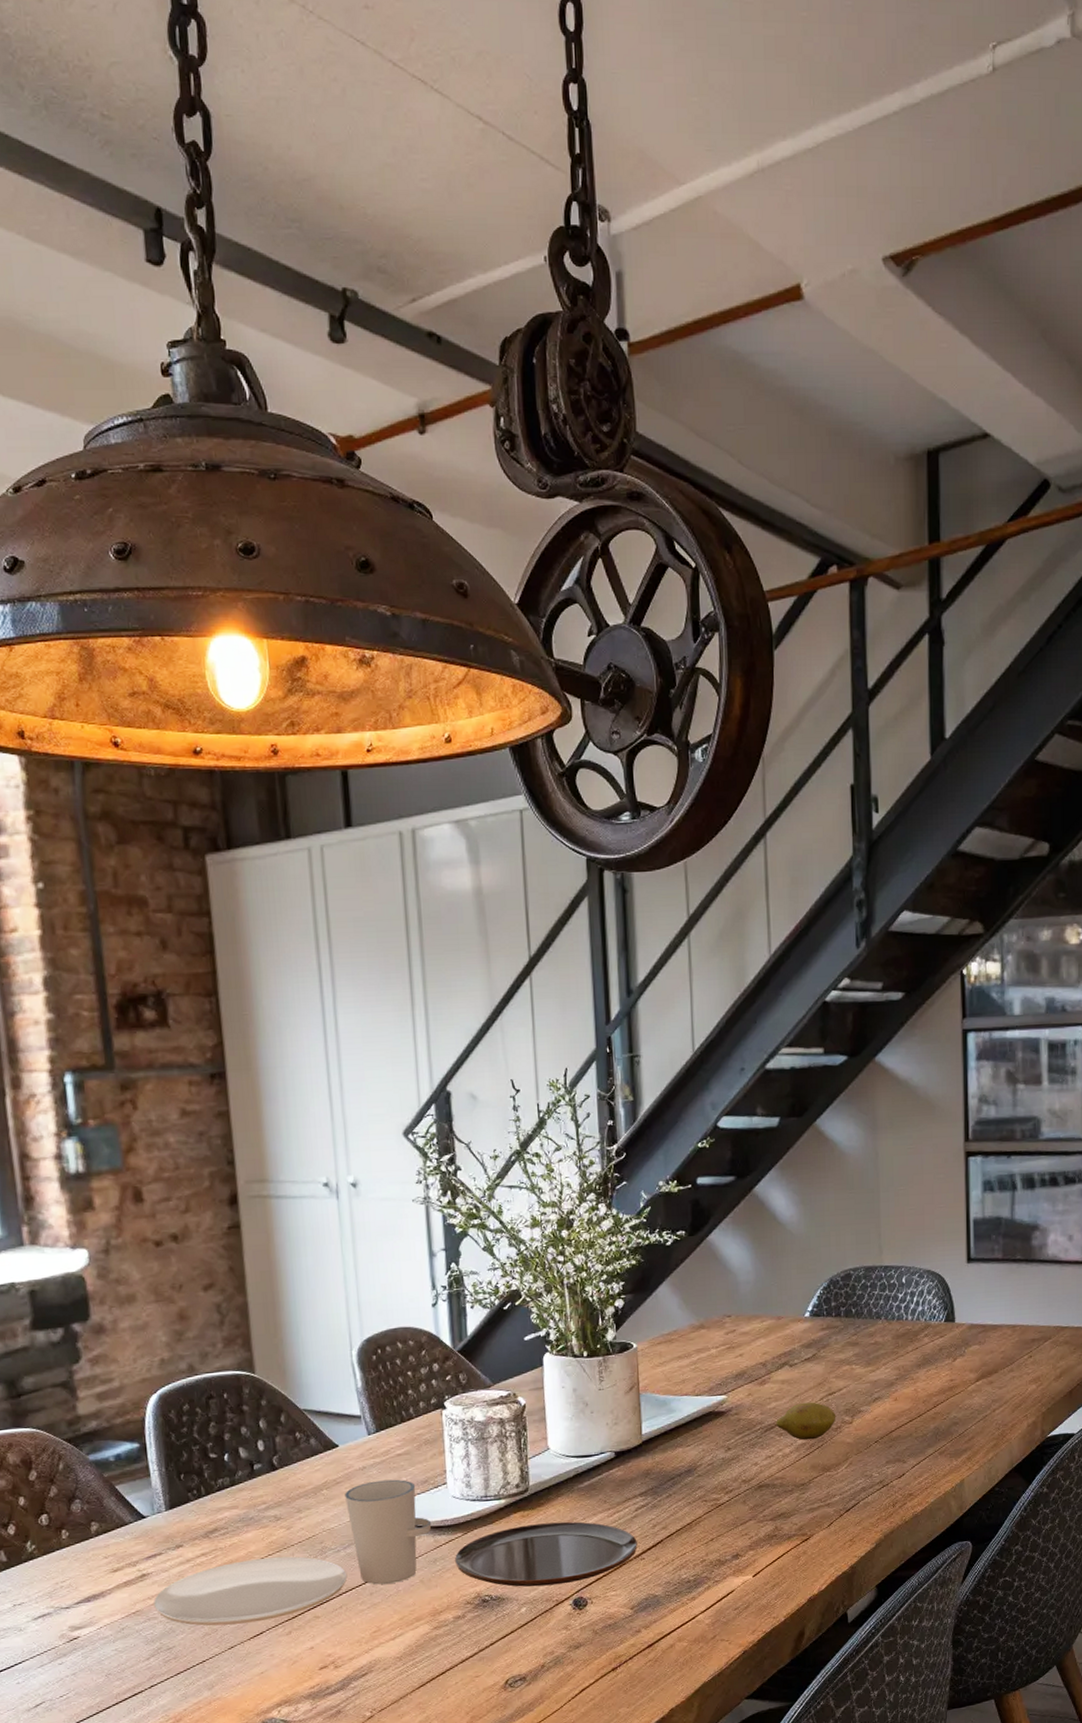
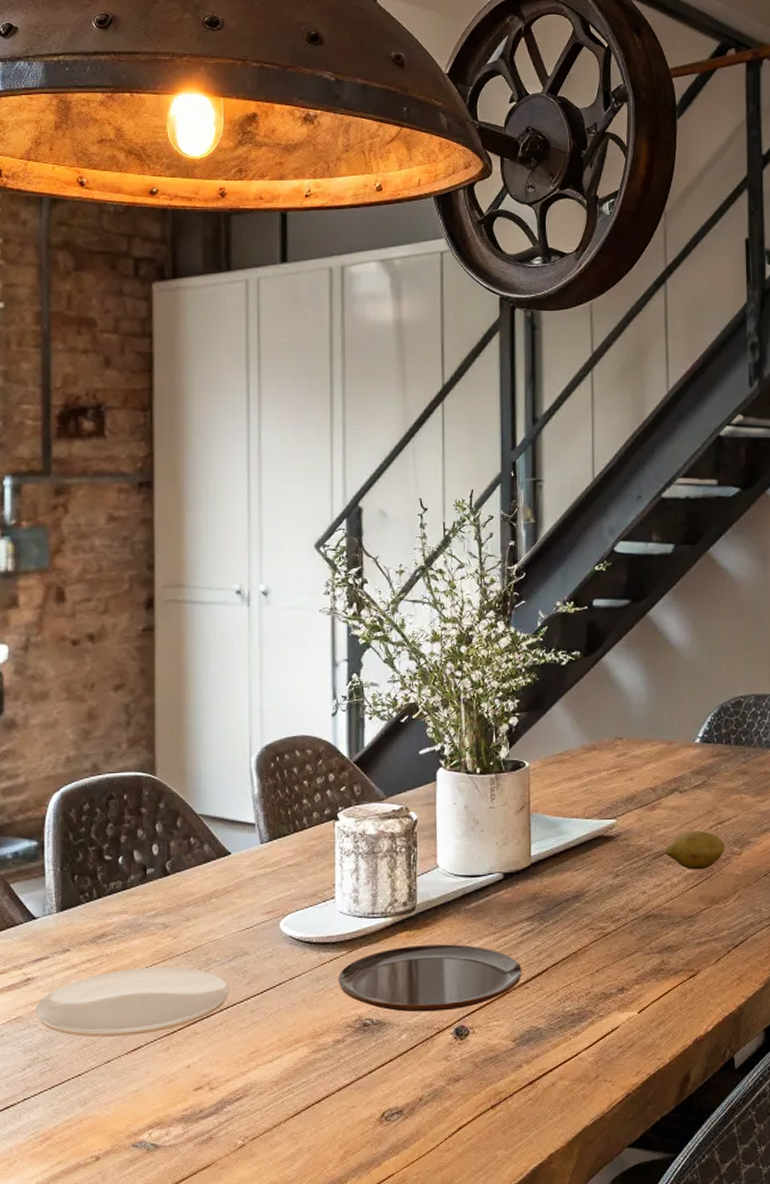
cup: present [345,1479,432,1585] -> none [234,891,317,1002]

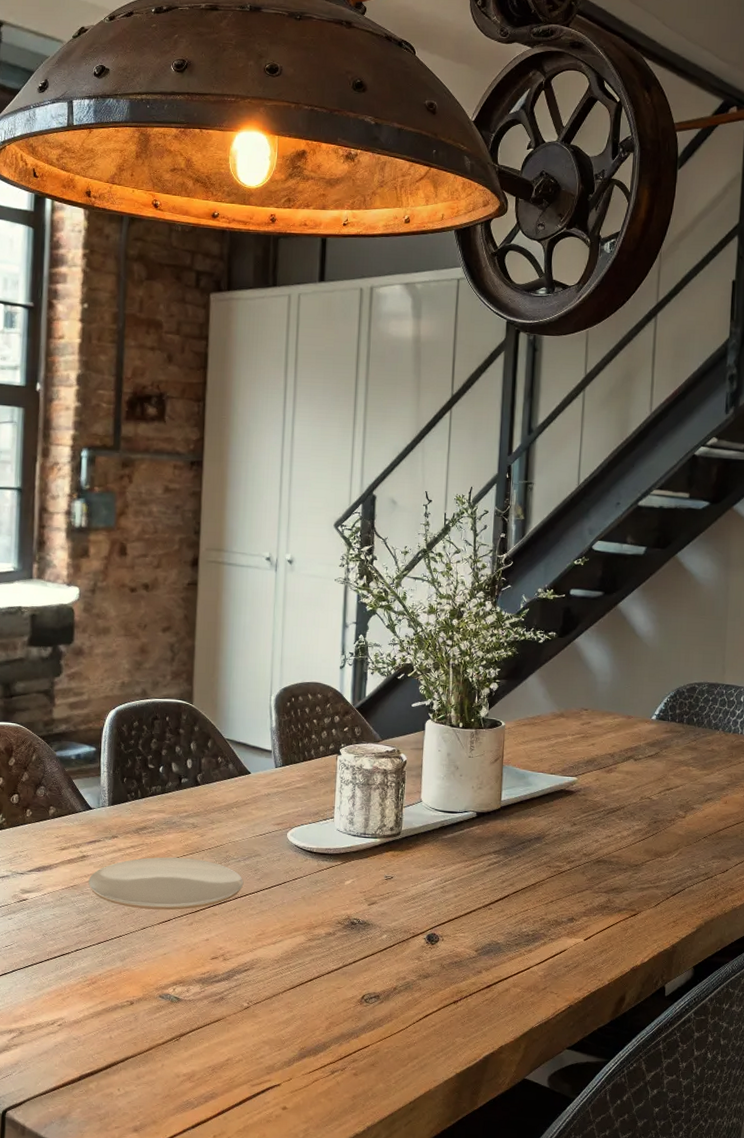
plate: present [338,944,522,1012] -> none [333,863,487,920]
fruit: present [665,830,725,870] -> none [618,793,672,827]

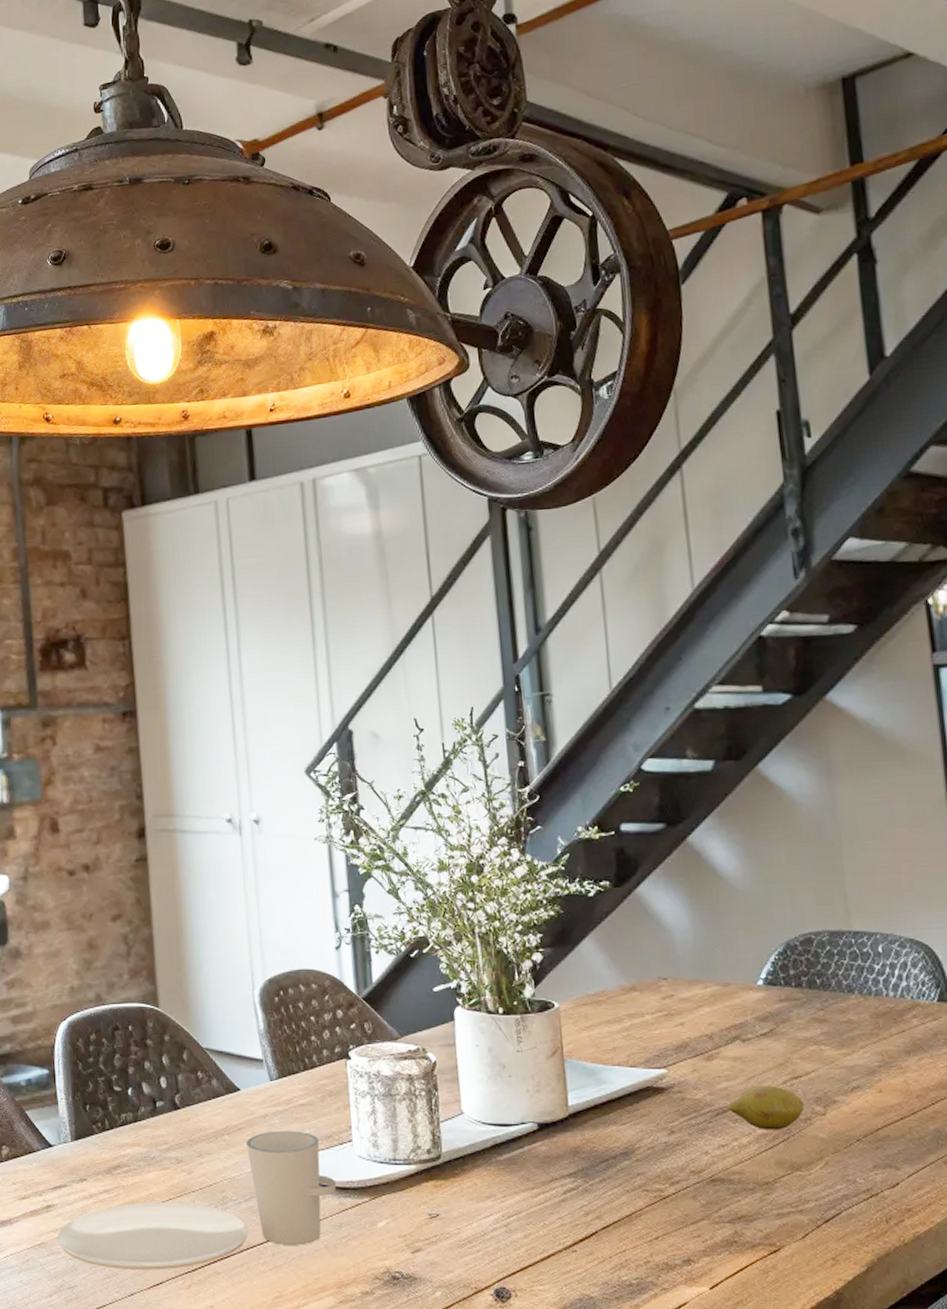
cup: none [250,807,318,896] -> present [246,1131,337,1245]
fruit: none [618,793,672,827] -> present [729,1085,805,1130]

